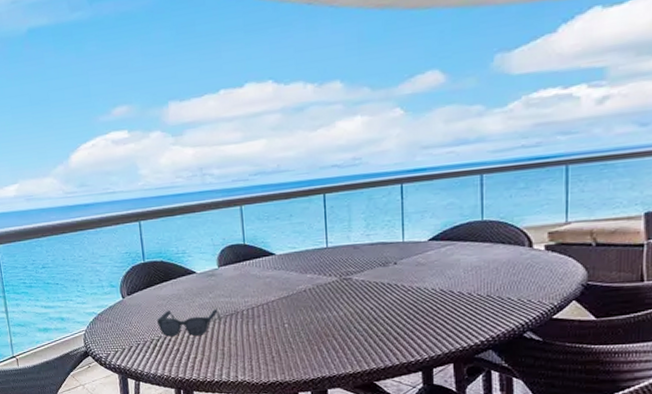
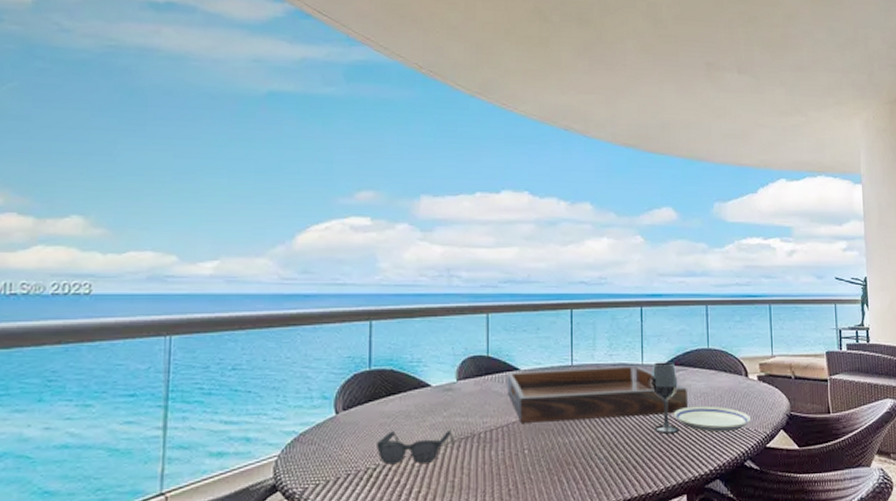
serving tray: none [263,244,456,301] -> present [507,366,688,423]
wine glass: none [414,237,446,307] -> present [651,362,680,434]
plate: none [438,279,535,305] -> present [673,405,752,433]

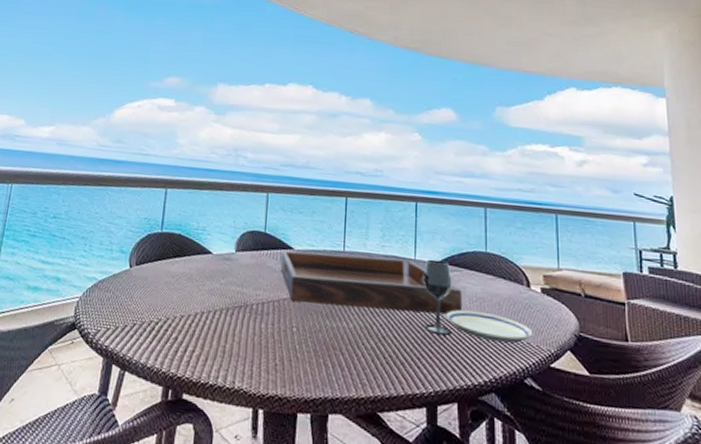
sunglasses: present [377,430,455,465] -> none [160,290,229,327]

